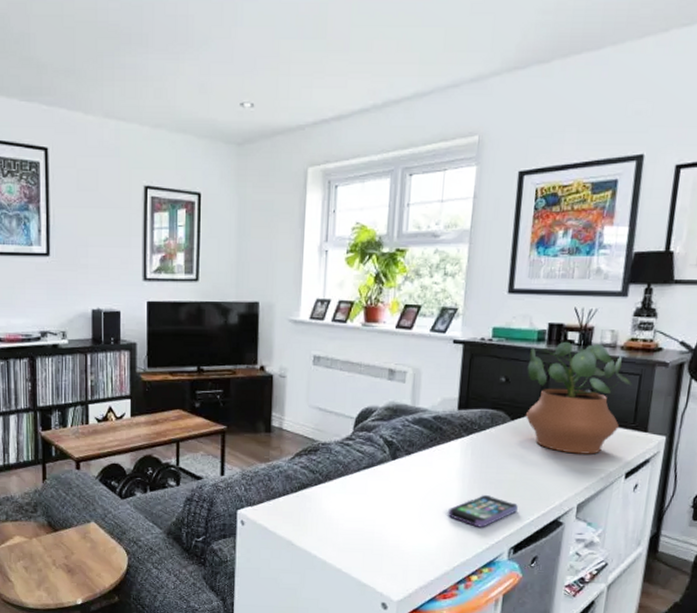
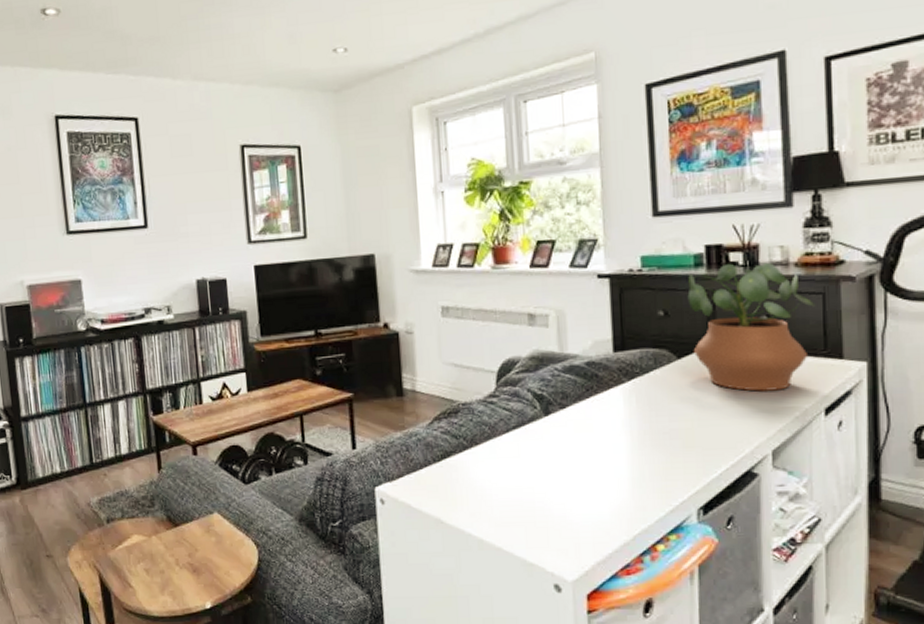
smartphone: present [448,495,518,527] -> none [618,448,701,487]

